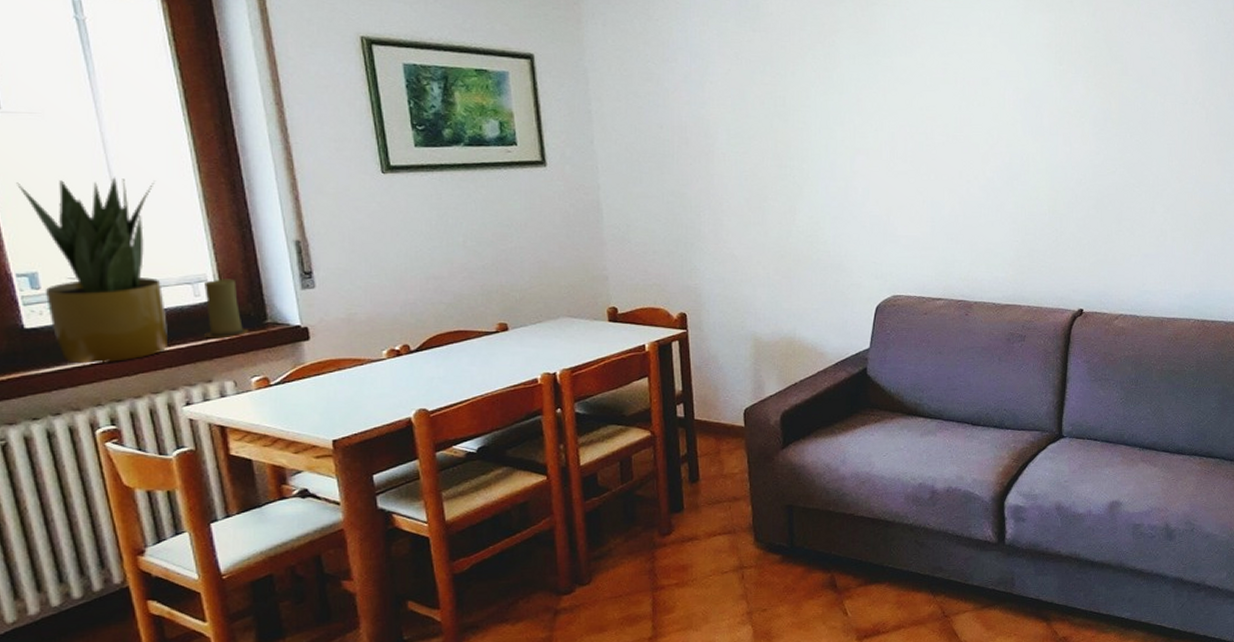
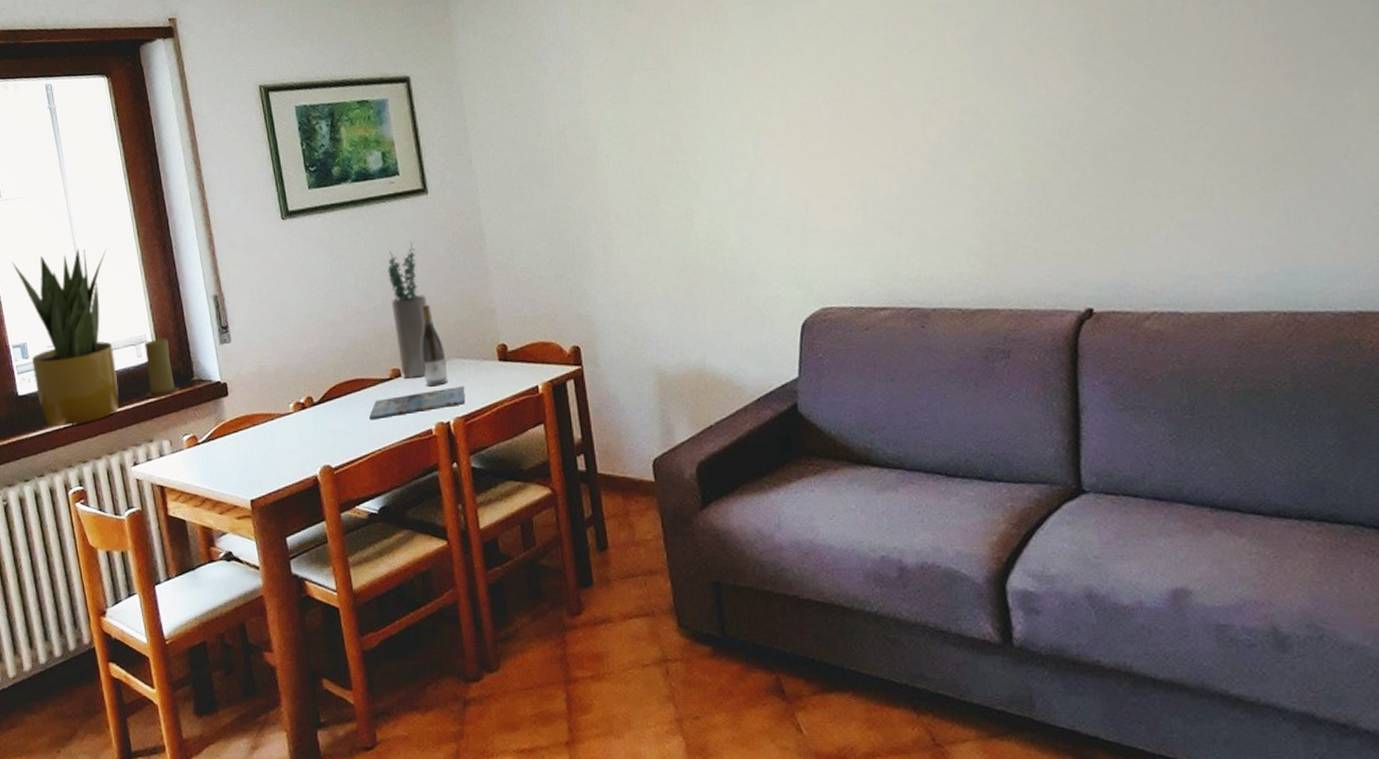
magazine: none [472,342,573,369] -> present [369,386,466,420]
vase: none [499,209,539,332] -> present [387,242,427,379]
wine bottle: none [530,267,557,341] -> present [420,304,448,387]

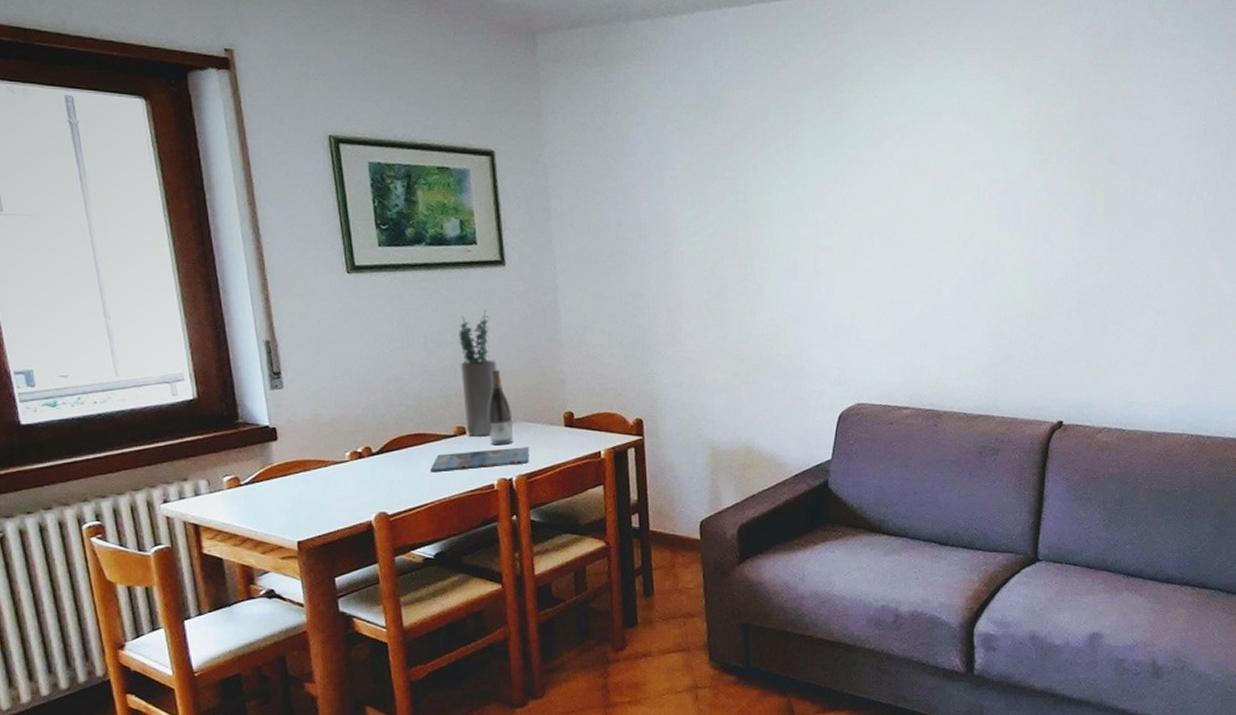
planter: present [12,249,119,428] -> none [16,277,148,461]
candle: present [145,338,180,398] -> none [181,378,221,438]

